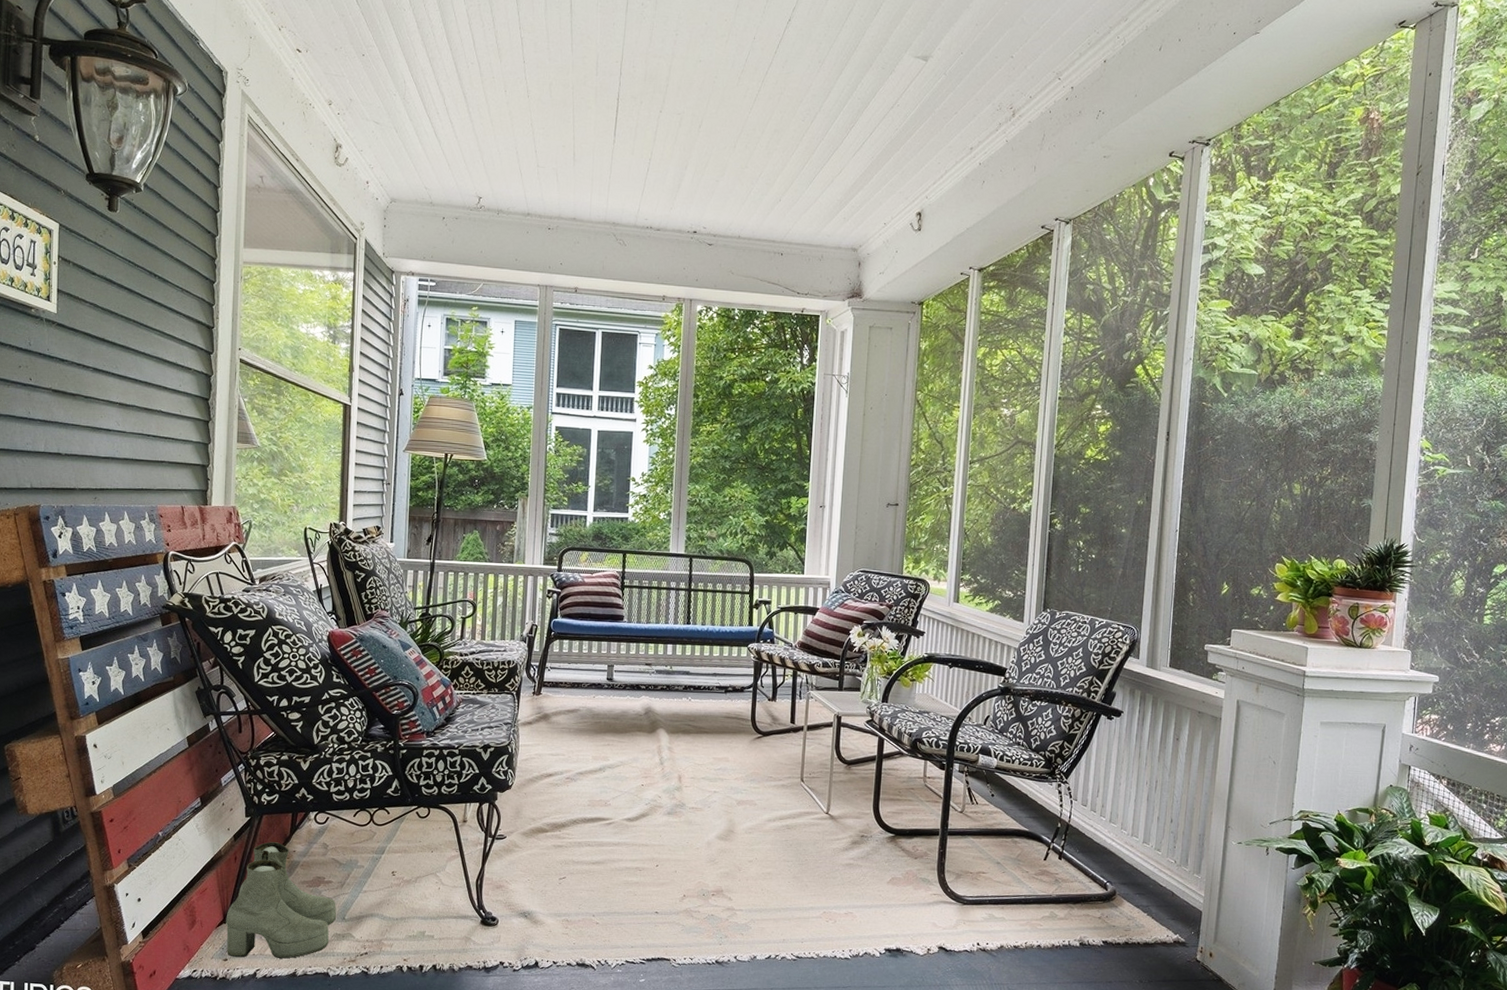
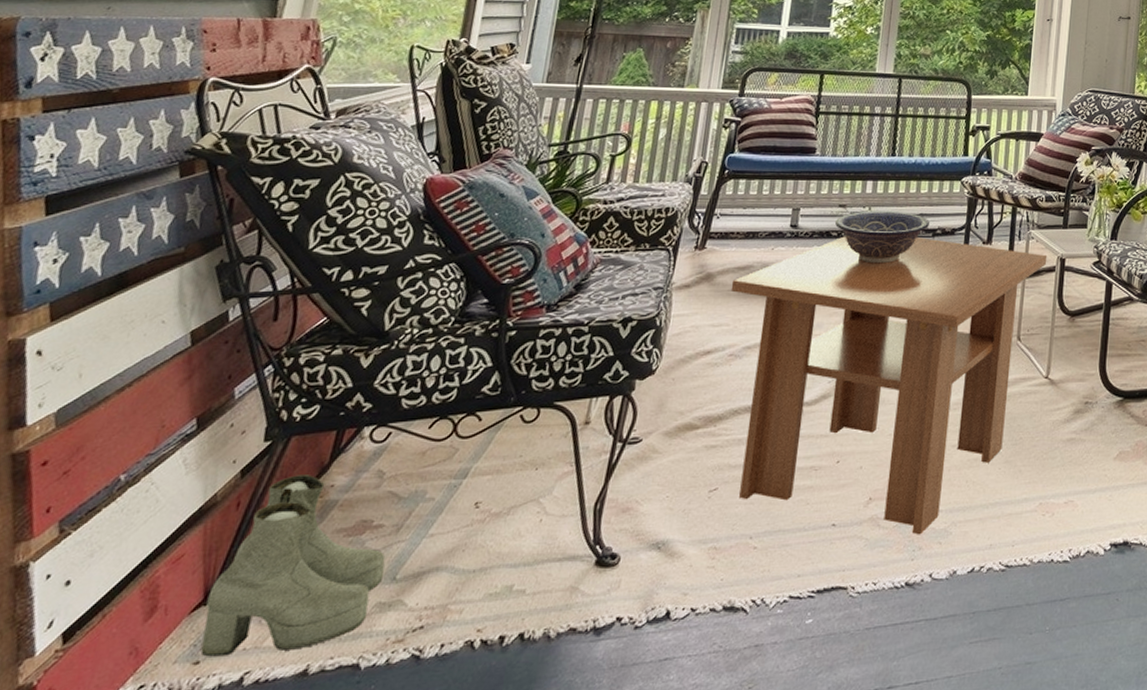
coffee table: none [563,689,825,927] -> present [730,236,1048,535]
decorative bowl: none [643,669,722,713] -> present [835,211,929,264]

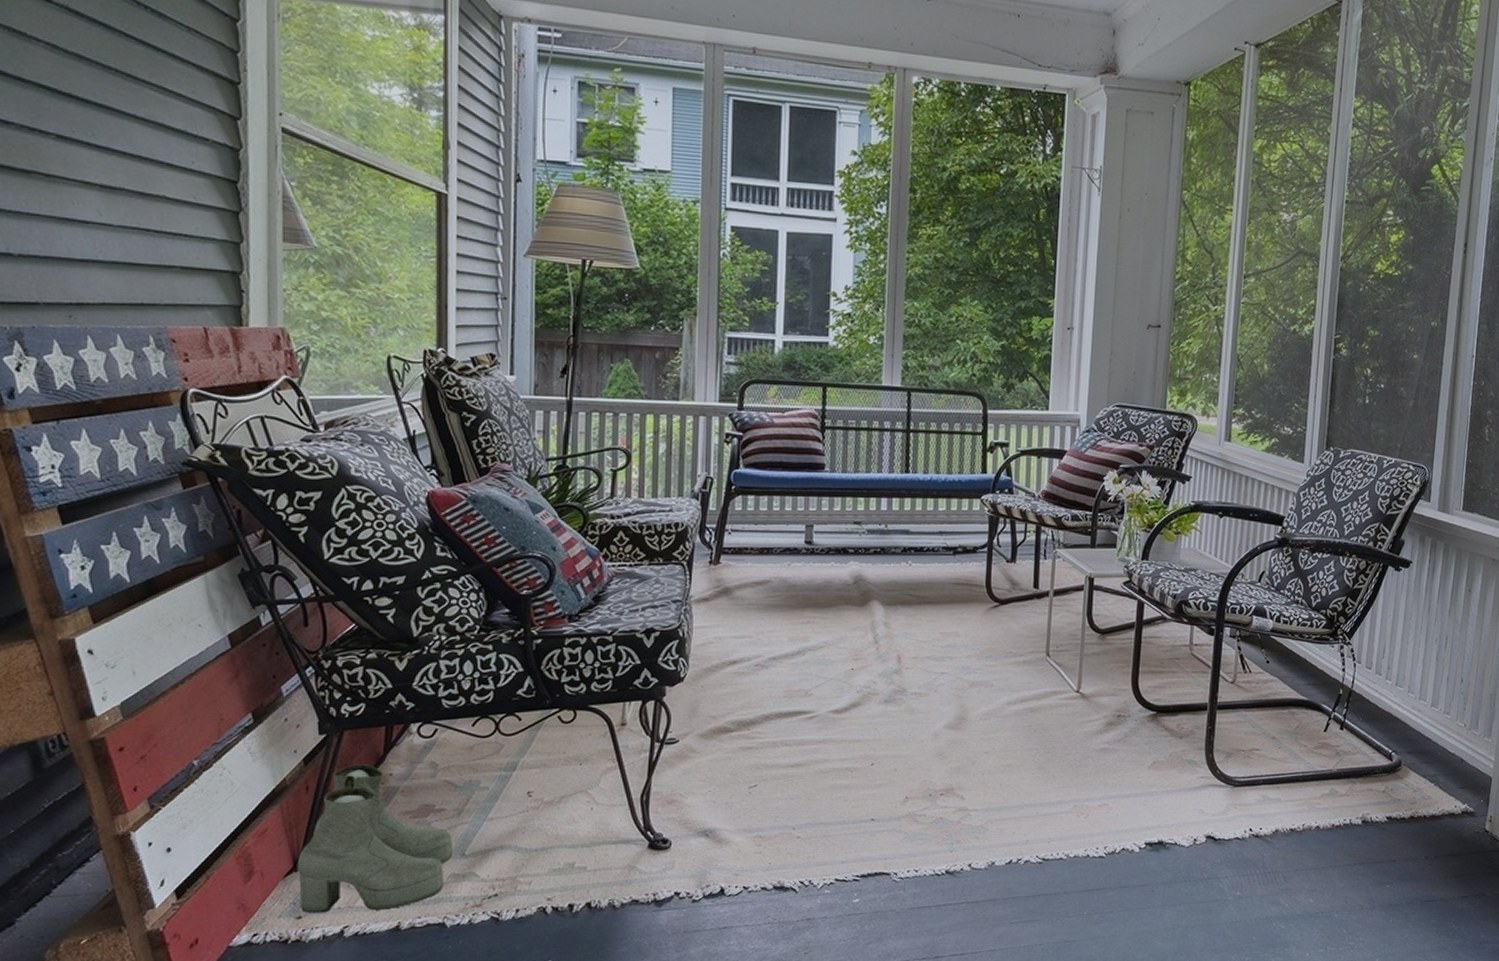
coffee table: present [730,236,1048,535] -> none [750,553,1075,830]
decorative bowl: present [835,211,929,264] -> none [851,528,949,581]

